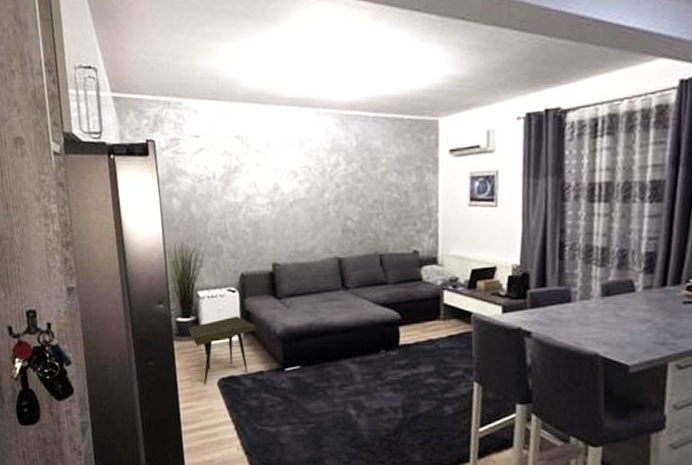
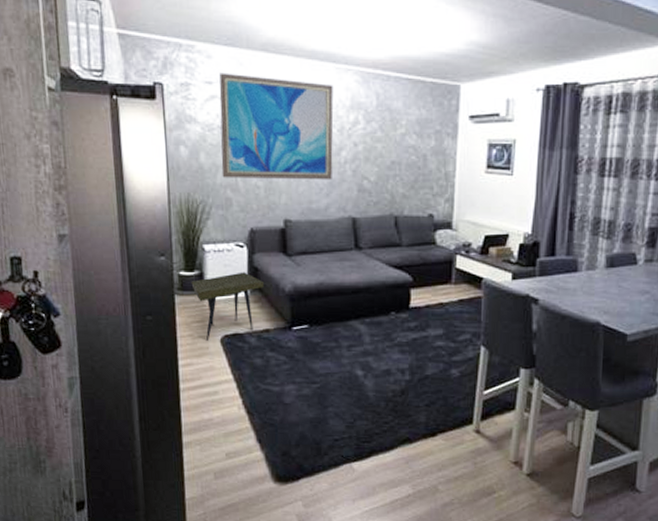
wall art: none [206,125,317,227] -> present [219,72,334,180]

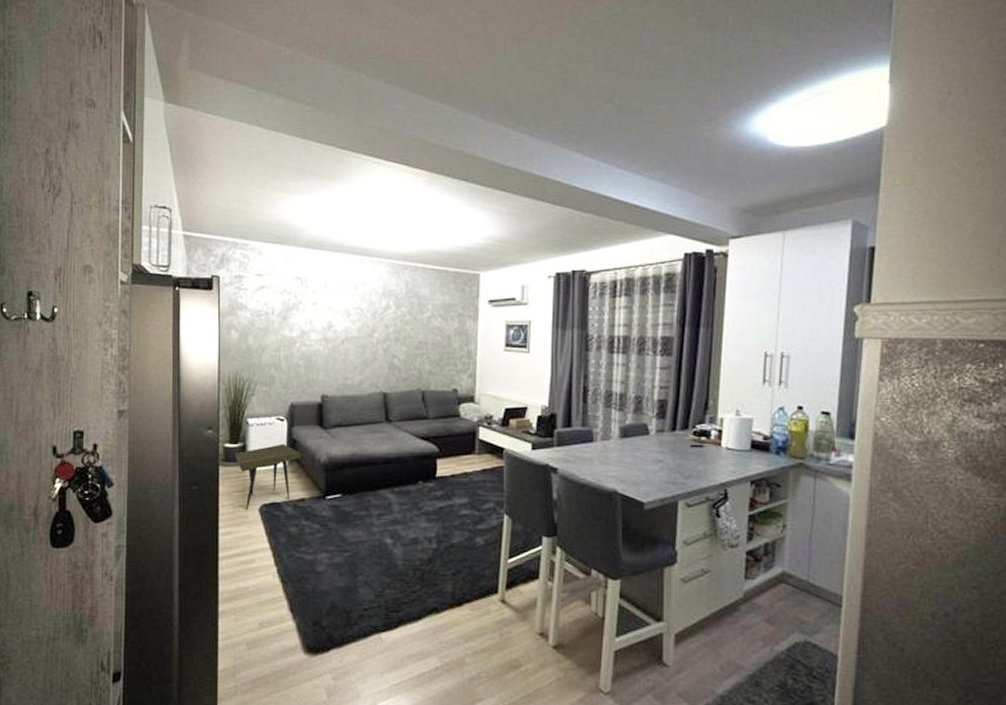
wall art: present [219,72,334,180] -> none [267,266,368,359]

